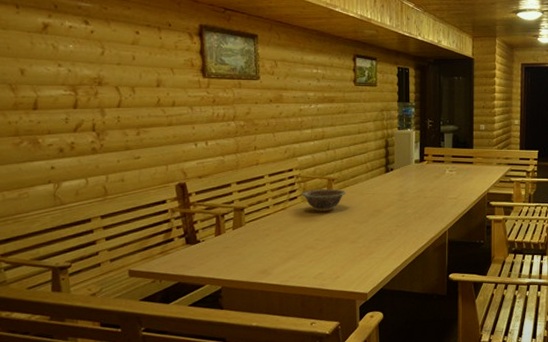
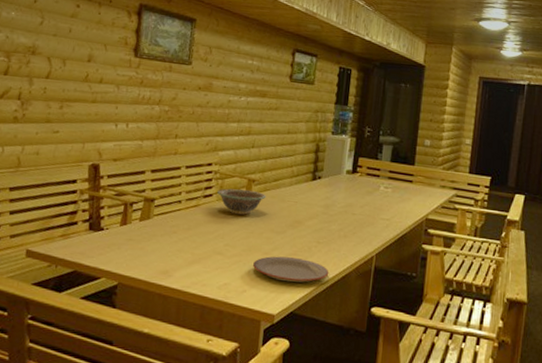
plate: none [343,242,410,264] -> present [253,256,329,283]

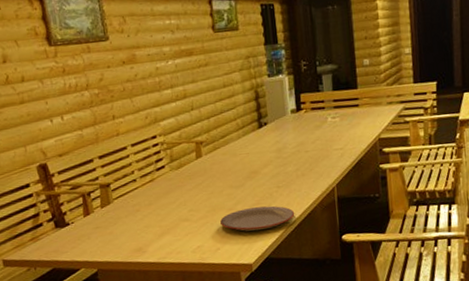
decorative bowl: present [217,188,267,215] -> none [168,152,218,179]

